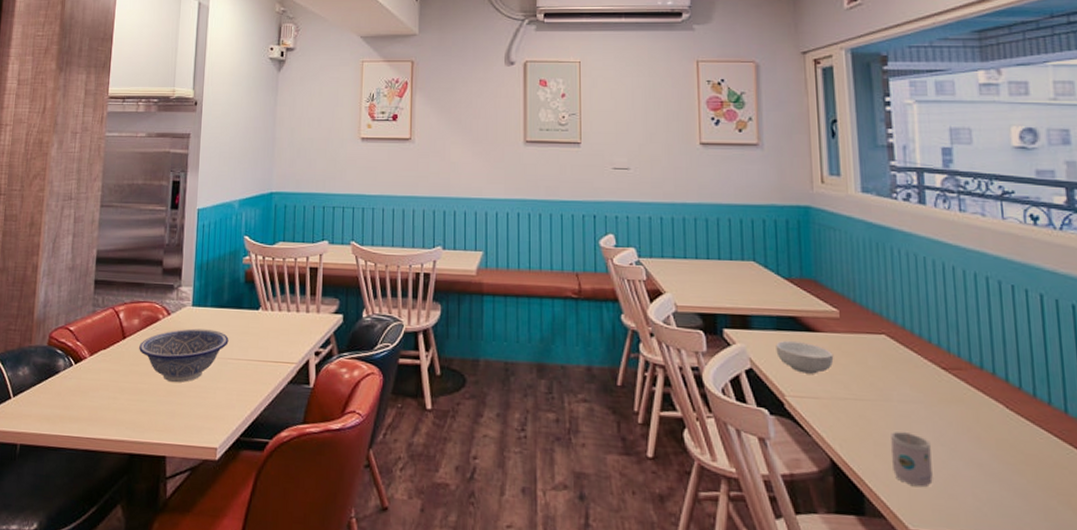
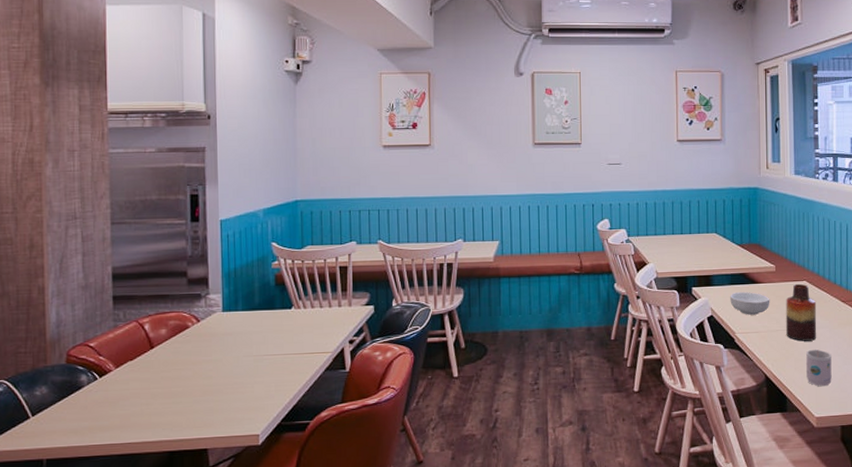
decorative bowl: present [139,328,229,383] -> none [169,331,263,383]
vase: none [856,337,906,419] -> present [786,283,817,341]

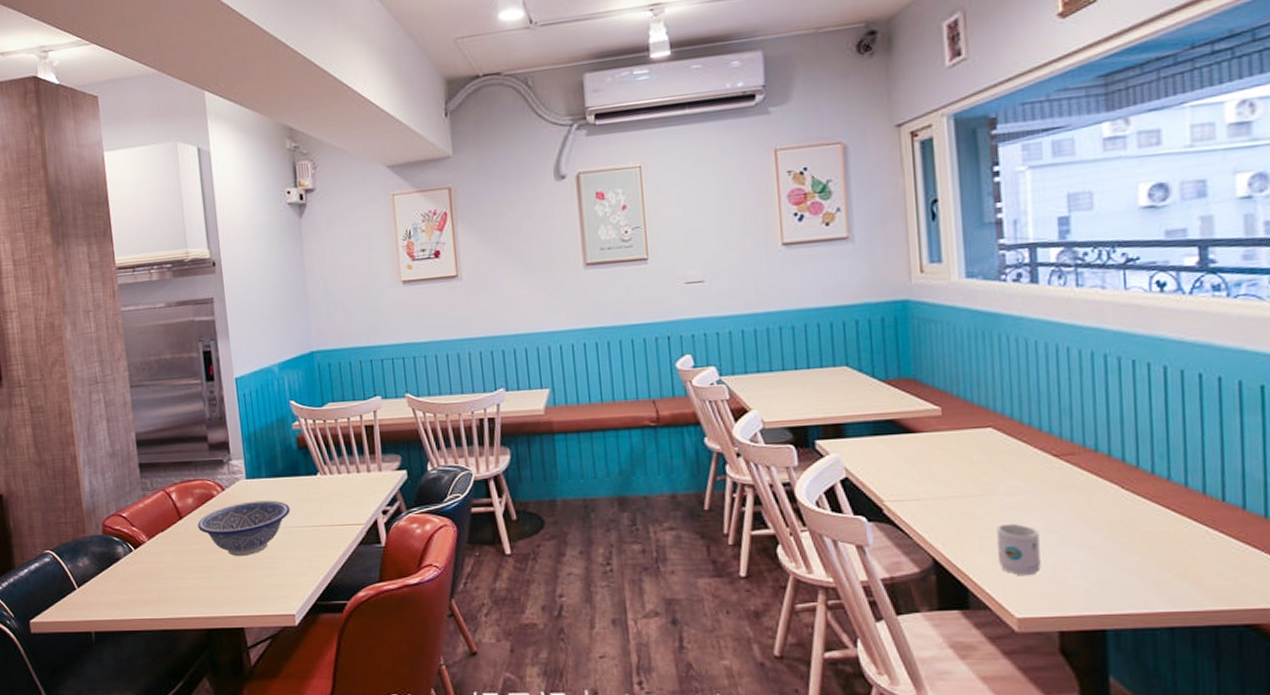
decorative bowl: none [169,331,263,383] -> present [198,500,290,557]
cereal bowl: present [730,291,770,315] -> none [873,444,936,477]
vase: present [786,283,817,341] -> none [960,431,1013,512]

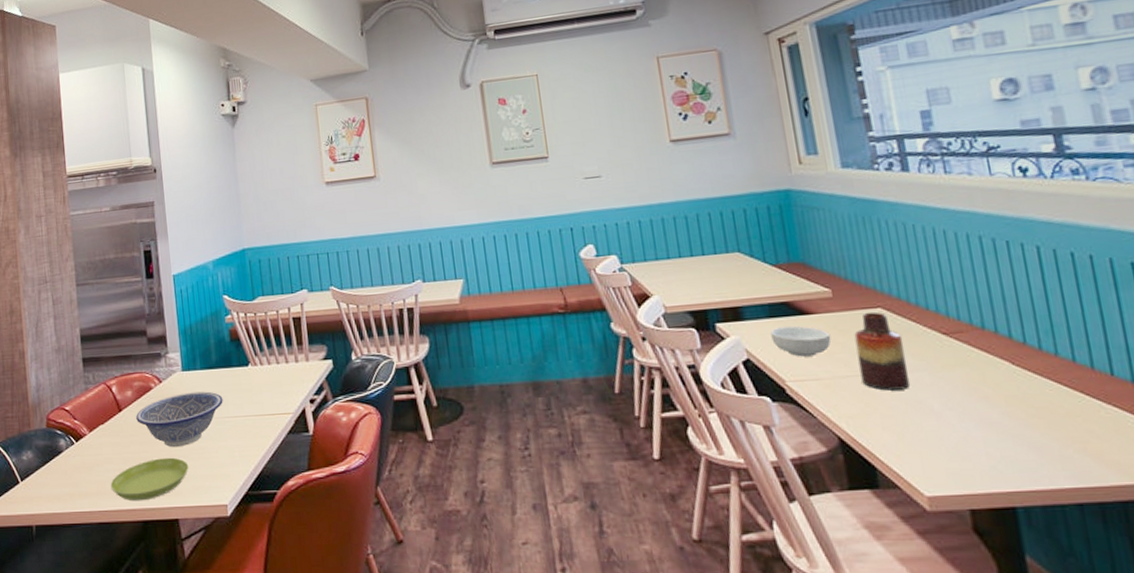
saucer: none [172,566,255,610] -> present [110,457,189,502]
cereal bowl: none [873,444,936,477] -> present [770,325,832,357]
vase: none [960,431,1013,512] -> present [854,312,910,391]
mug: present [997,523,1041,575] -> none [897,400,944,453]

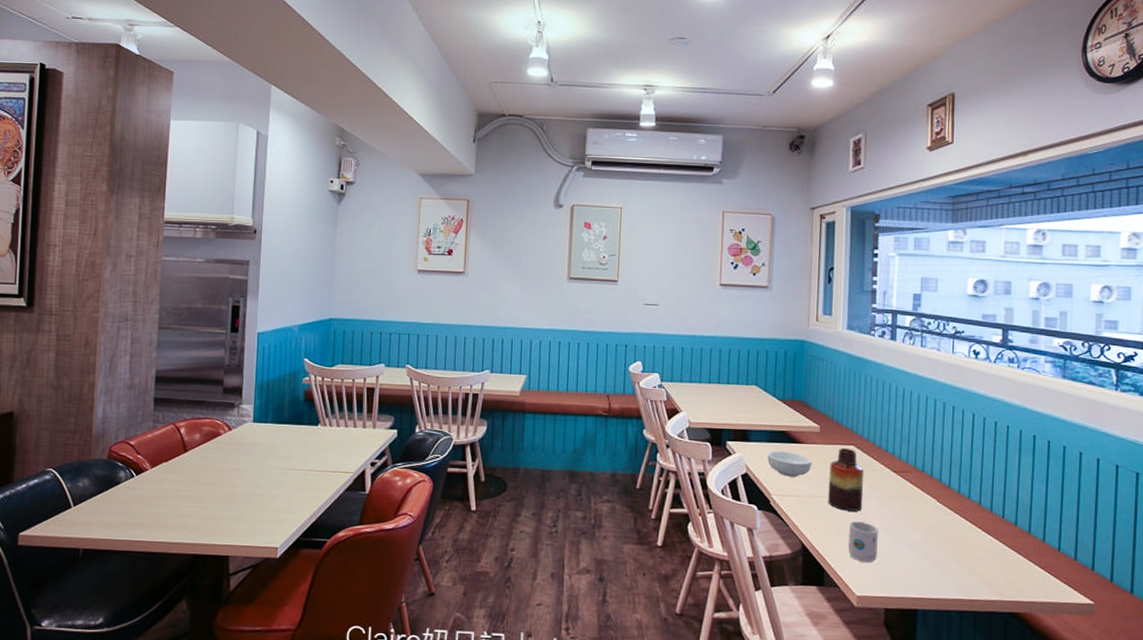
saucer: present [110,457,189,502] -> none [165,499,246,537]
decorative bowl: present [136,391,223,448] -> none [201,442,289,491]
mug: none [897,400,944,453] -> present [848,520,878,562]

